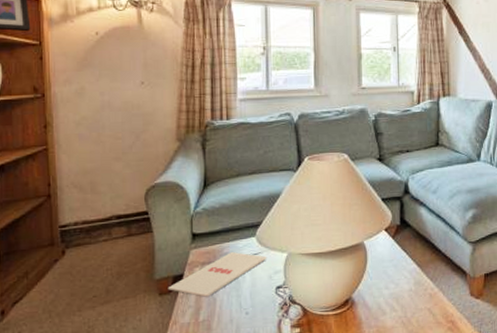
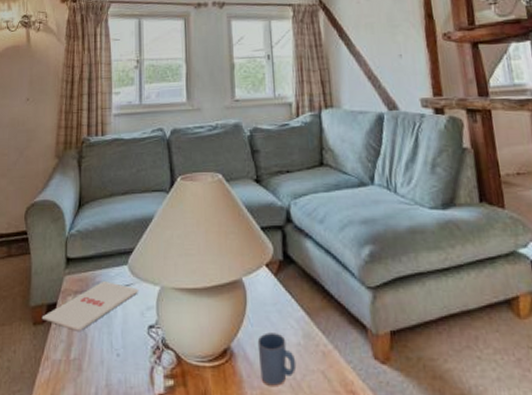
mug: none [375,283,408,324] -> present [257,332,297,386]

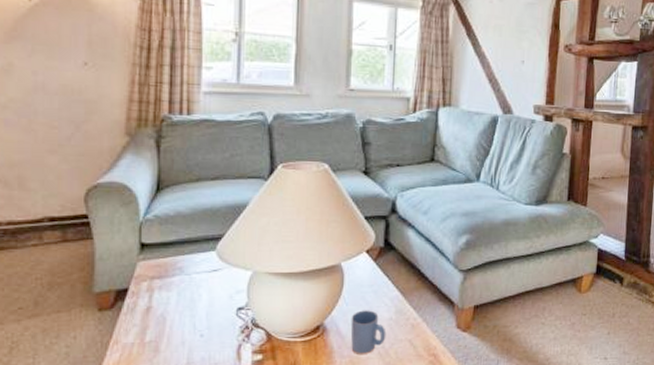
magazine: present [41,280,139,331] -> none [109,266,228,315]

